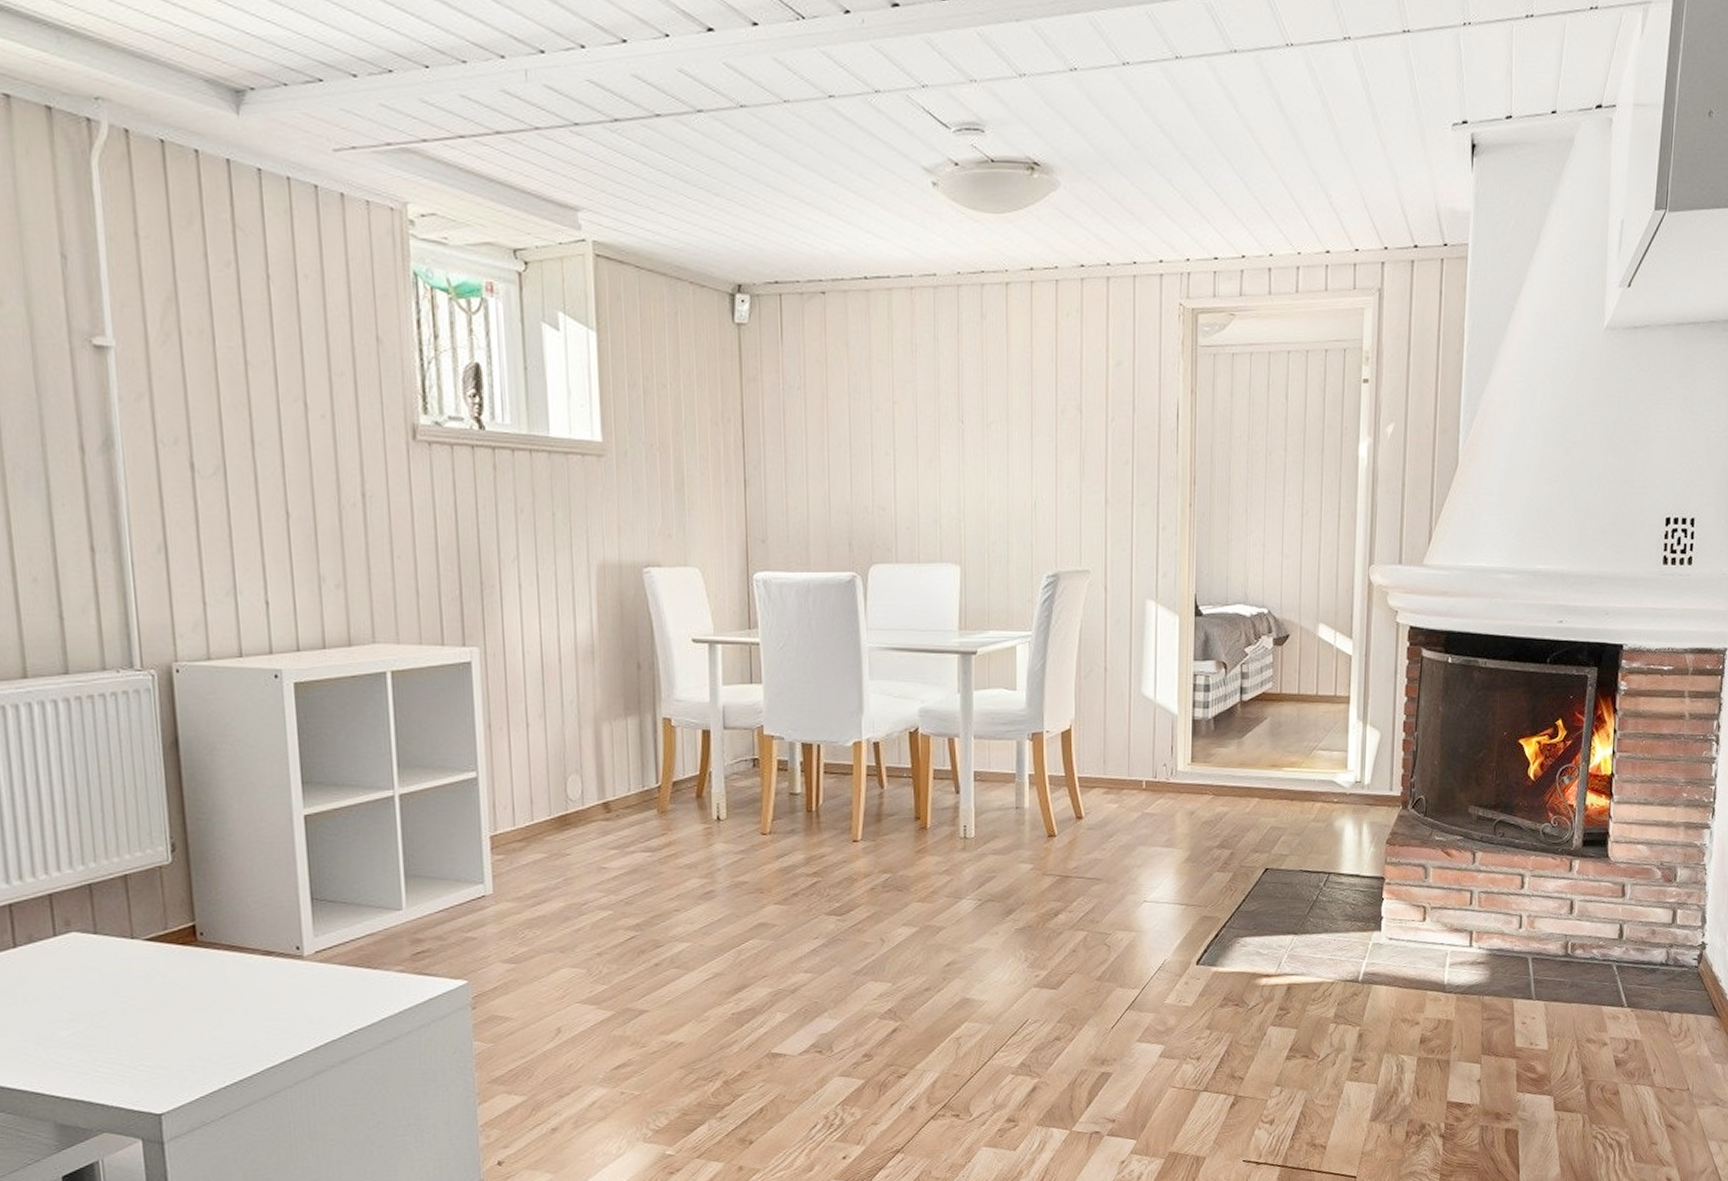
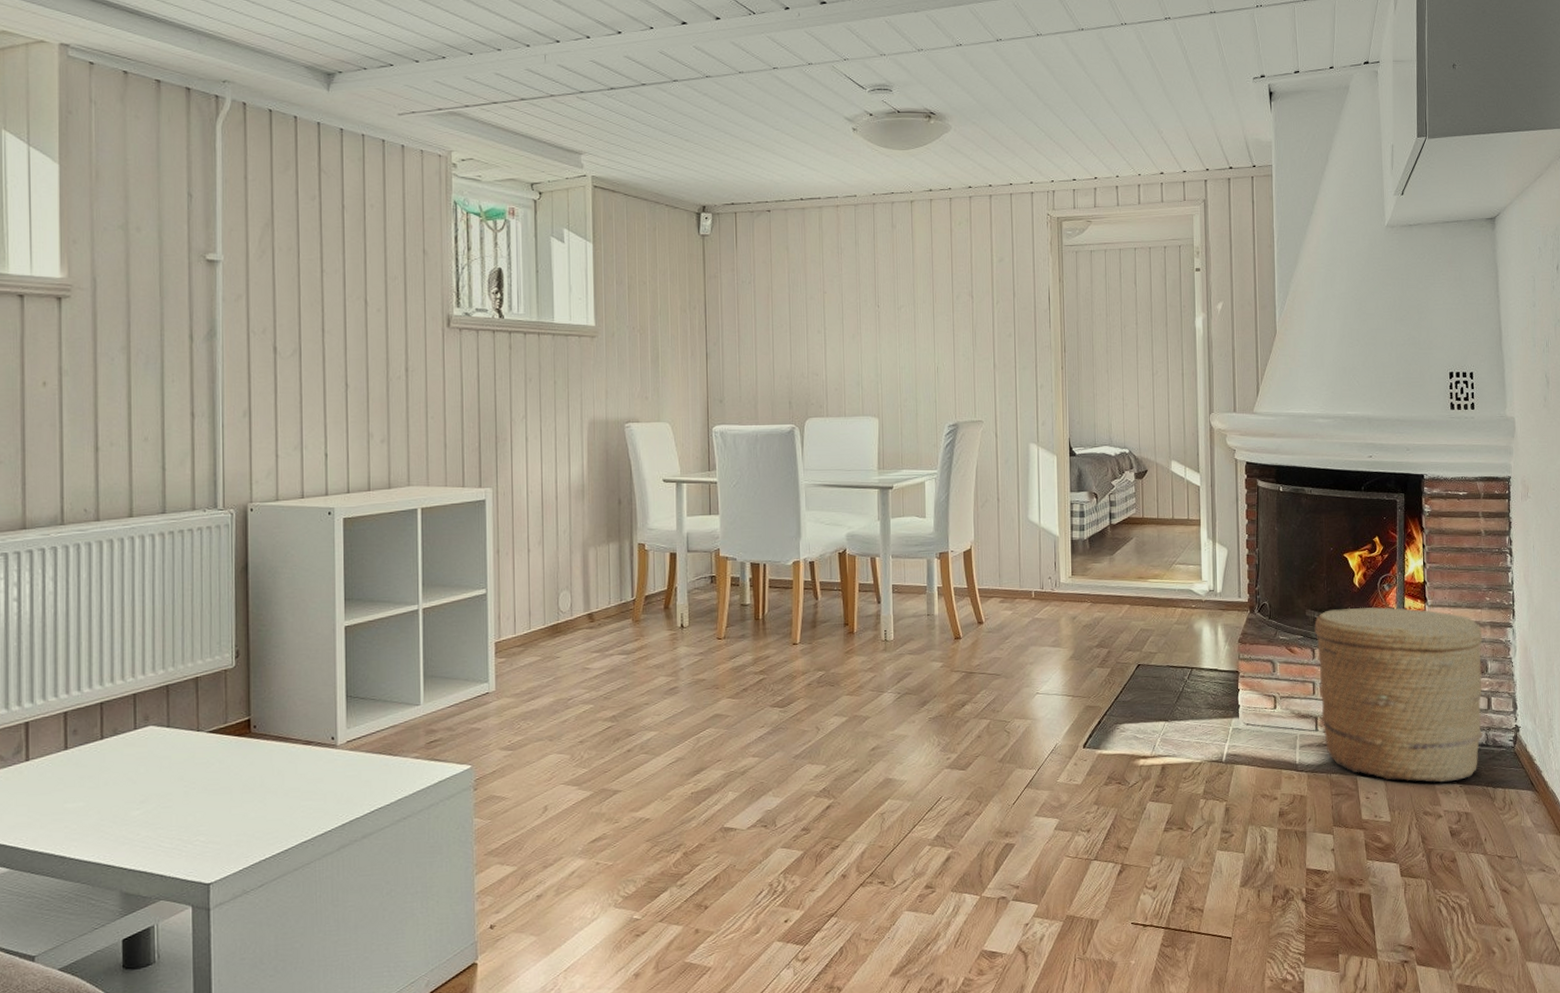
woven basket: none [1477,802,1675,1006] -> present [1314,606,1484,783]

